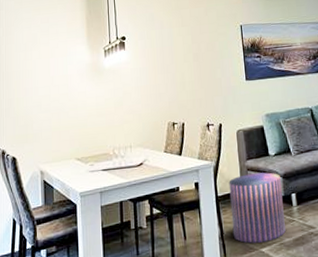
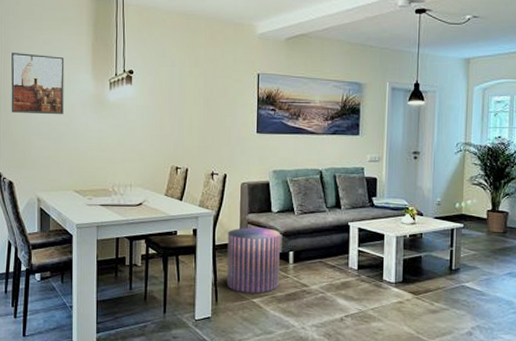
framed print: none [12,32,63,90] -> present [11,53,65,115]

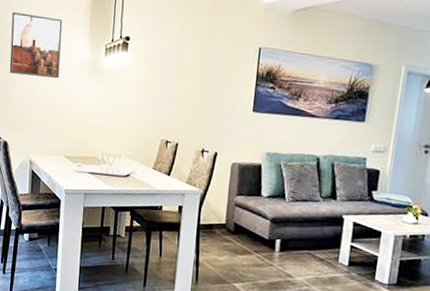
pouf: present [226,227,280,294] -> none [208,209,269,279]

